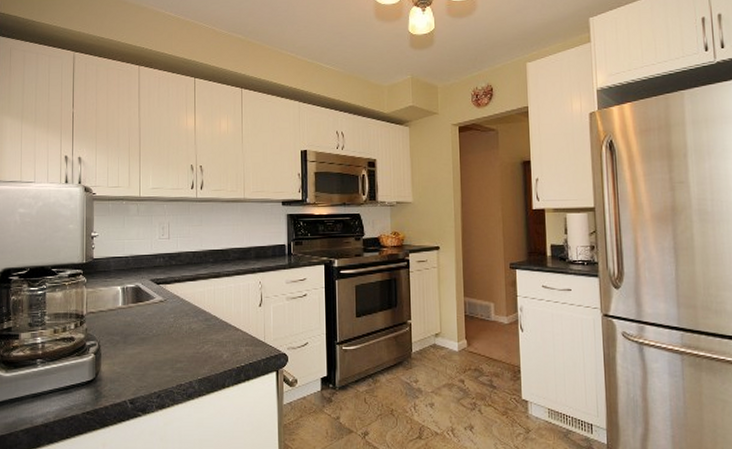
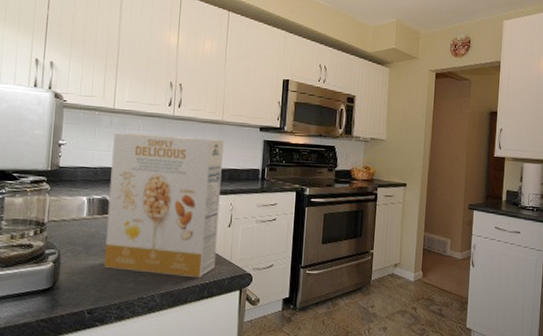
cereal box: none [142,218,249,361] -> present [104,133,224,278]

